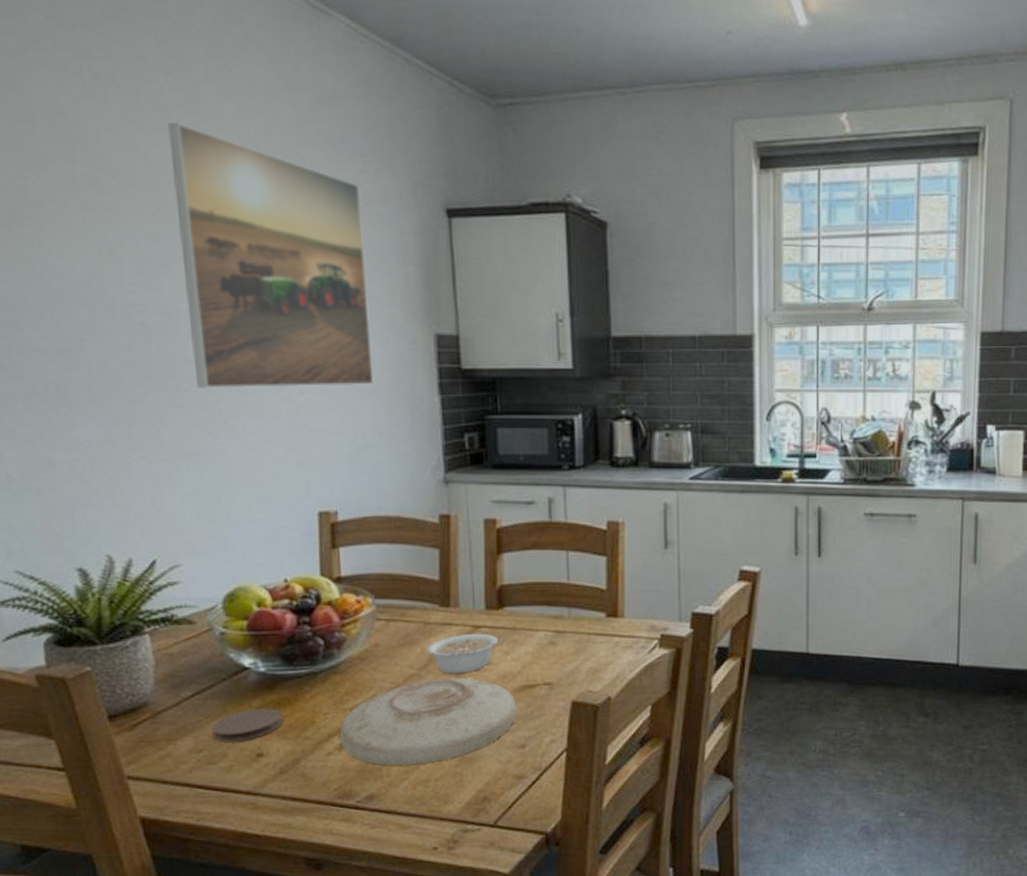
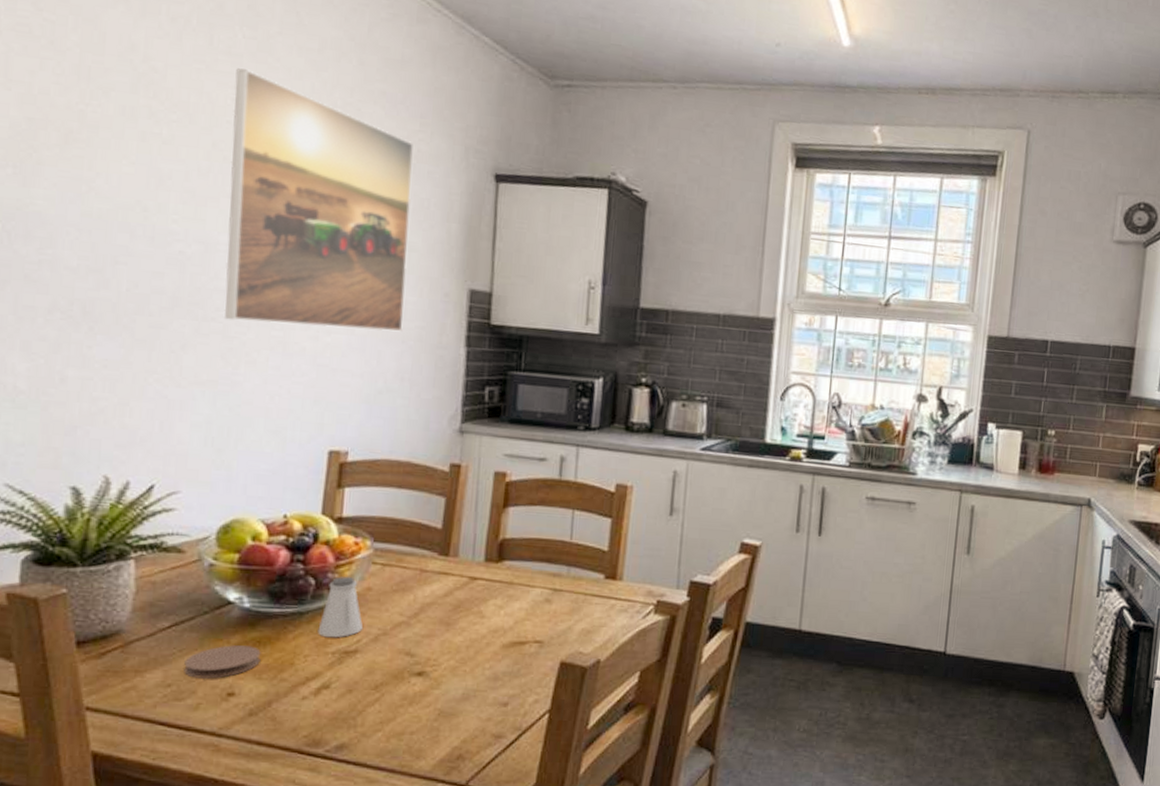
saltshaker: none [333,635,377,695] -> present [318,577,364,638]
plate: present [340,678,517,765] -> none [318,628,504,716]
legume: present [427,633,507,674] -> none [420,584,503,625]

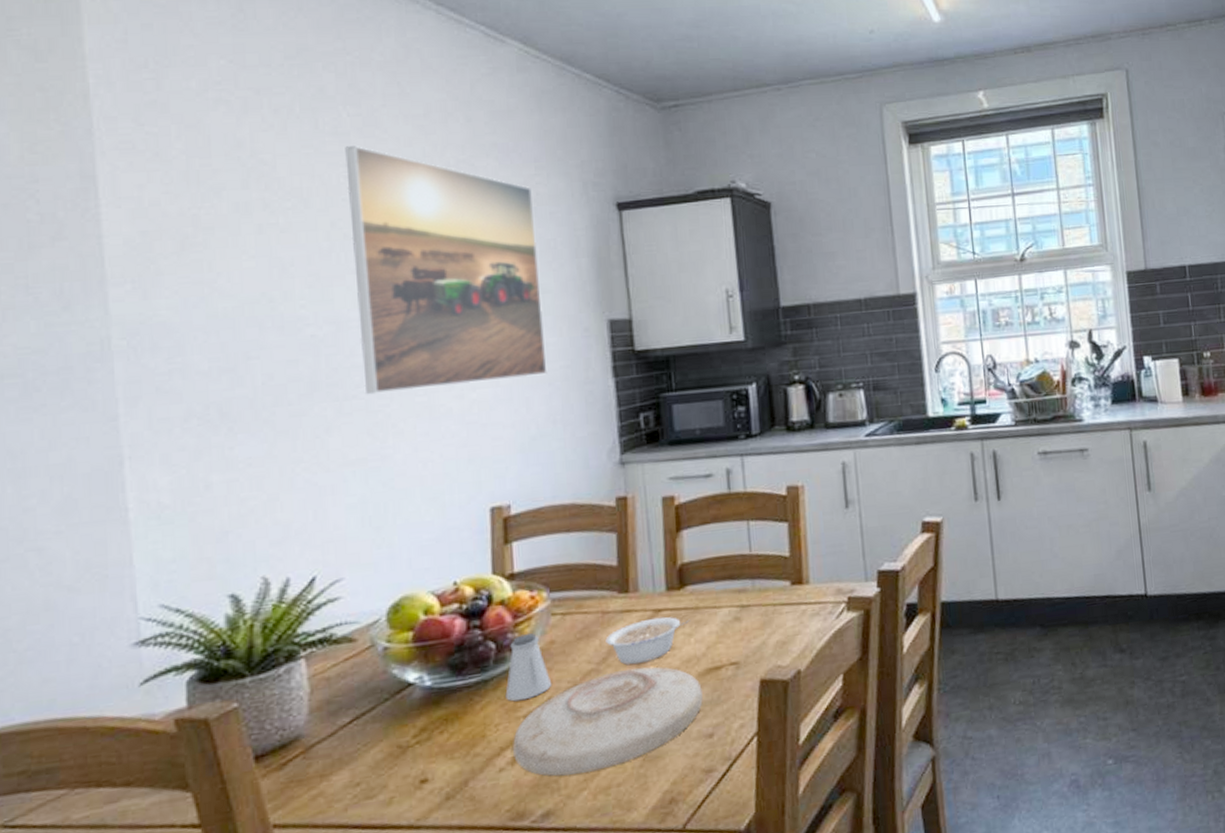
coaster: present [184,645,261,679] -> none [371,725,450,771]
plate: none [318,628,504,716] -> present [513,666,703,776]
legume: none [420,584,503,625] -> present [605,616,690,666]

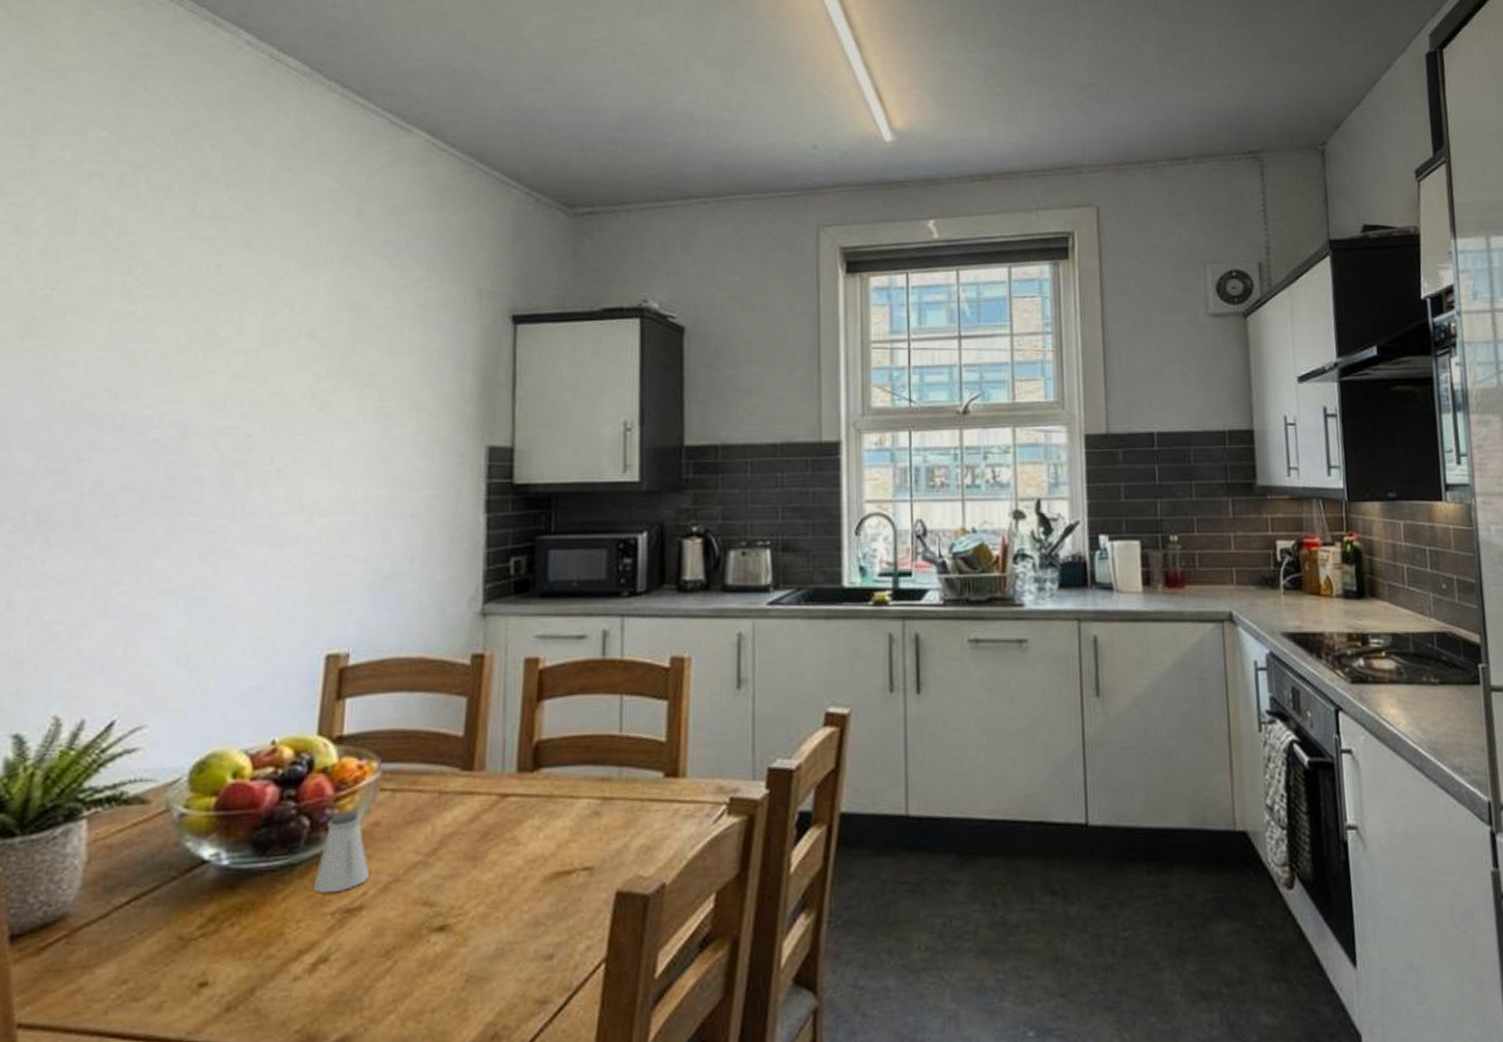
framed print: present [345,146,548,395] -> none [203,232,420,512]
plate: present [513,666,703,776] -> none [313,864,546,993]
legume: present [605,616,690,666] -> none [439,803,541,861]

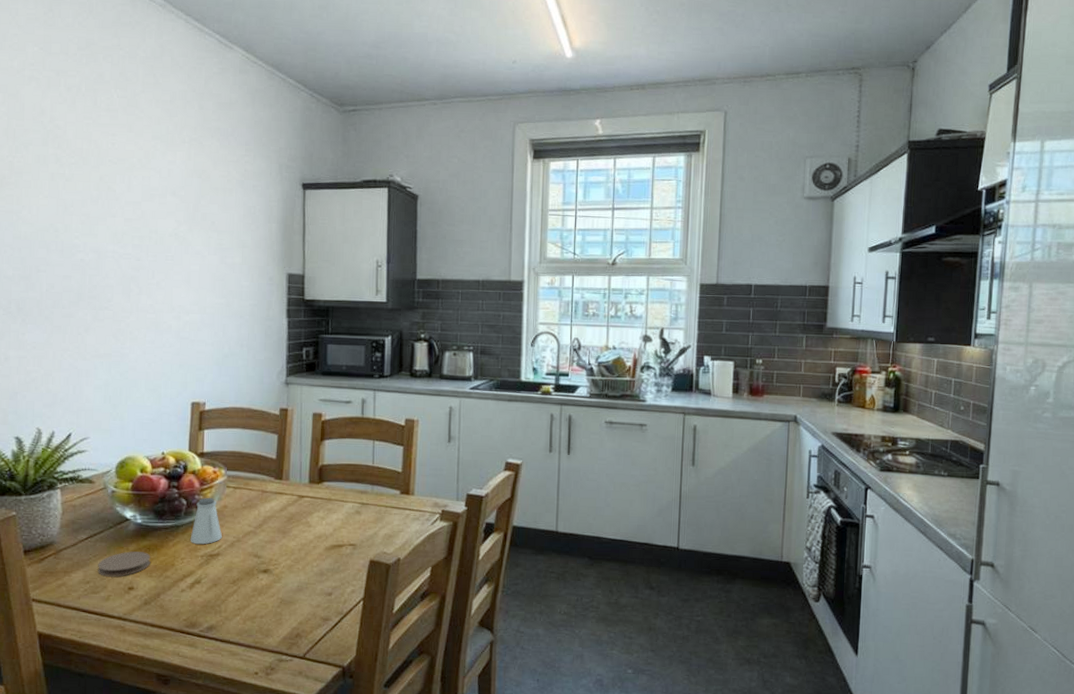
coaster: none [144,916,242,968] -> present [98,551,151,577]

